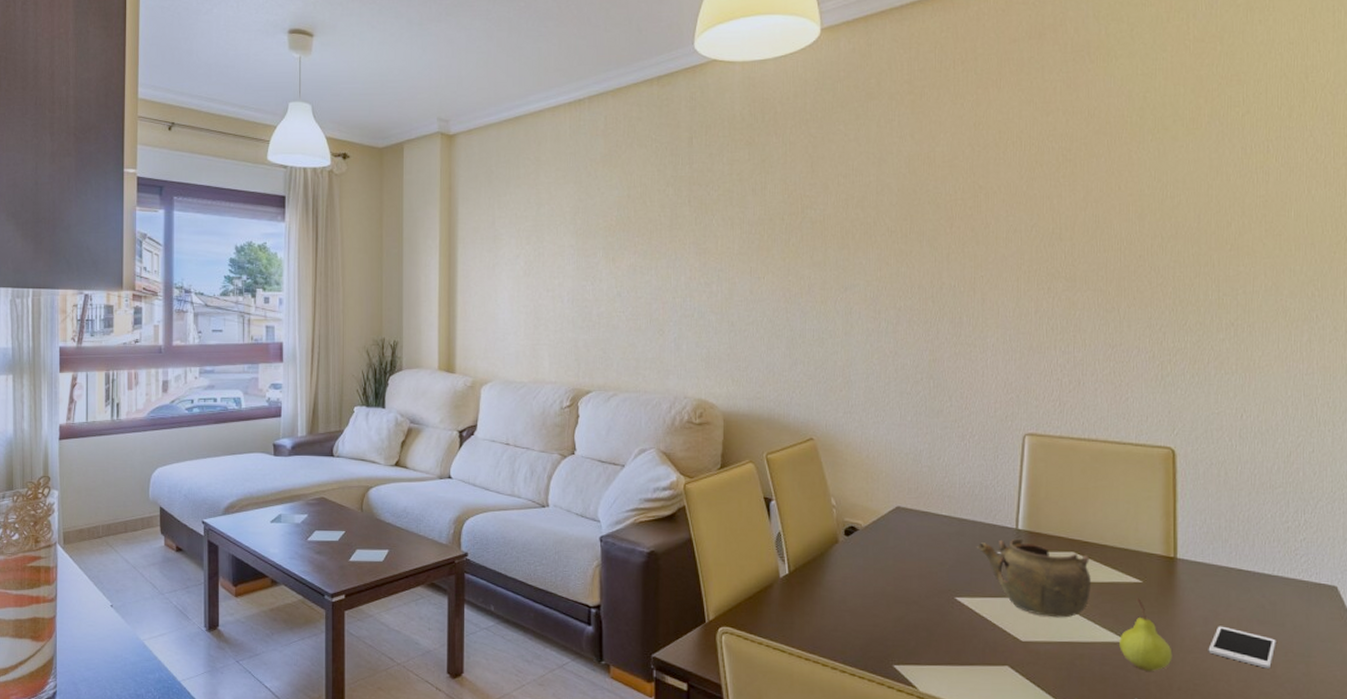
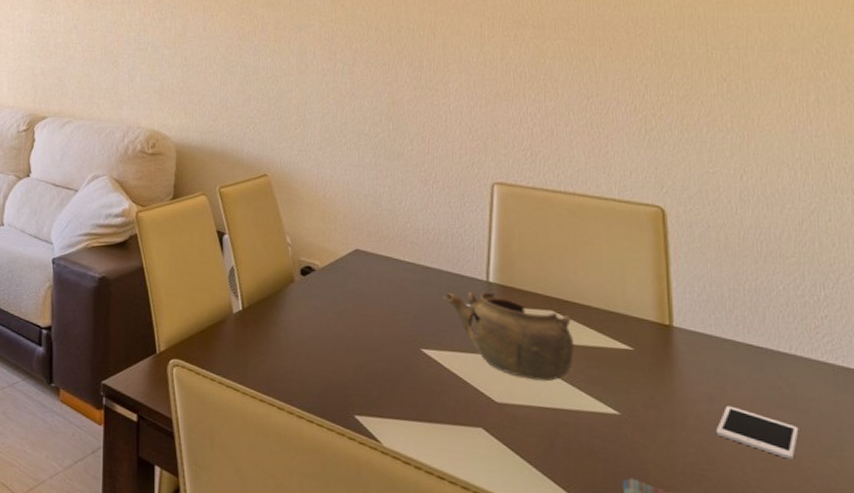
fruit: present [1119,598,1173,671] -> none [609,366,673,450]

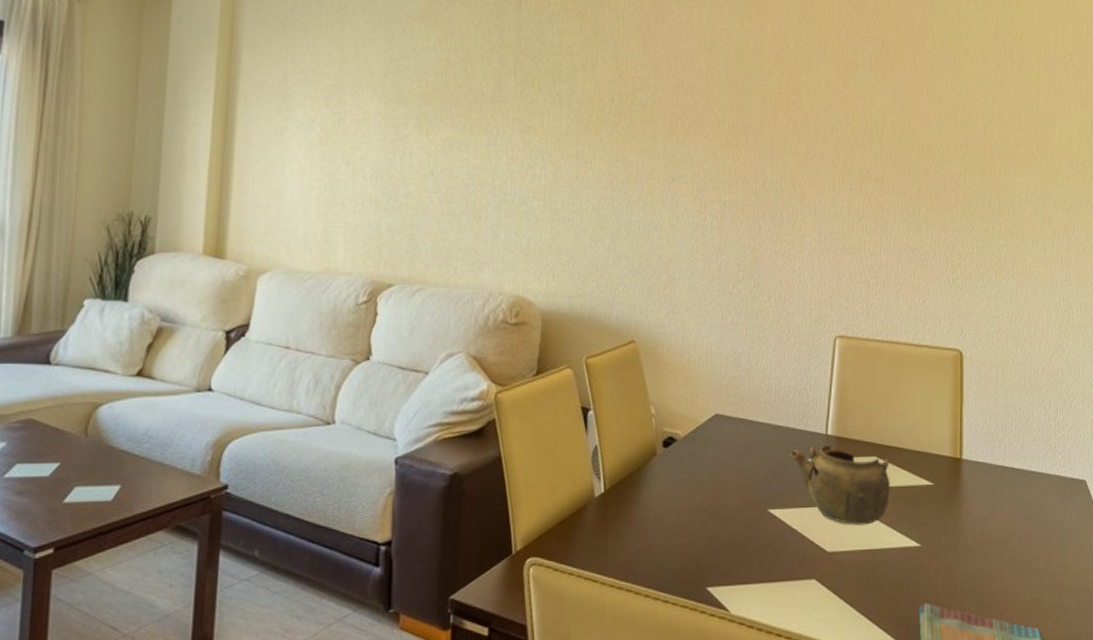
cell phone: present [715,405,799,460] -> none [986,524,1040,564]

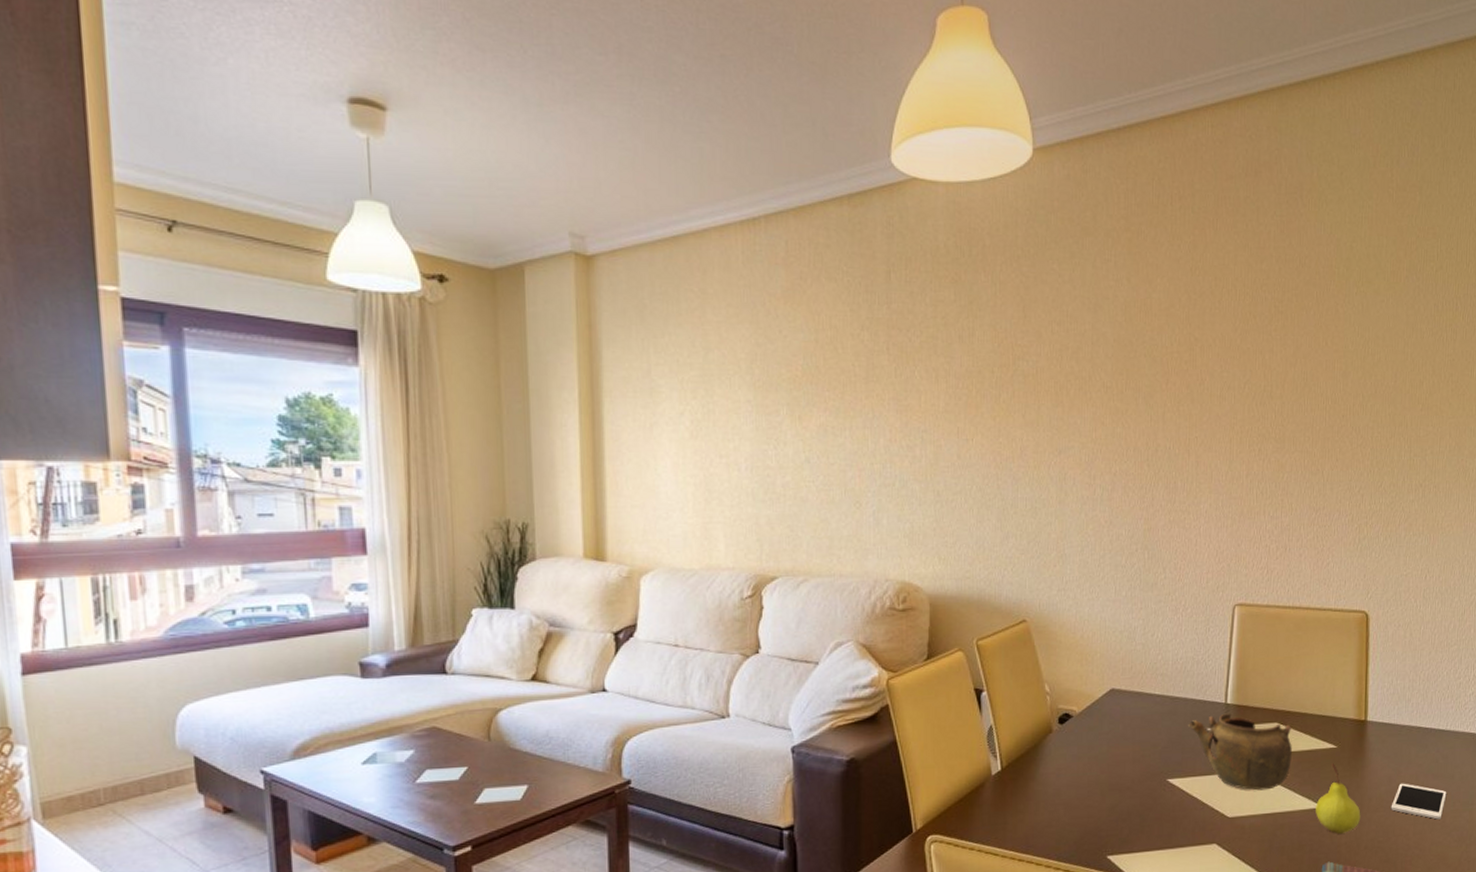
fruit: none [913,501,957,574] -> present [1315,763,1361,834]
cell phone: none [986,524,1040,564] -> present [1391,783,1447,820]

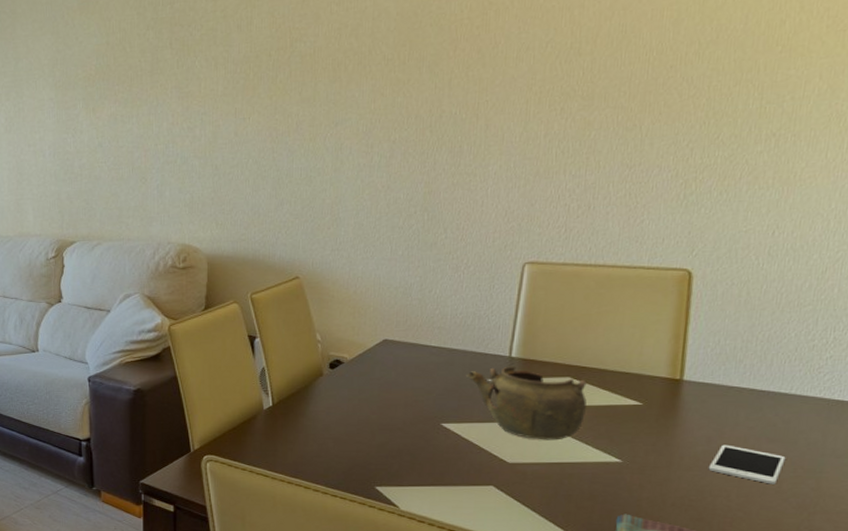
fruit: present [1315,763,1361,834] -> none [612,420,669,488]

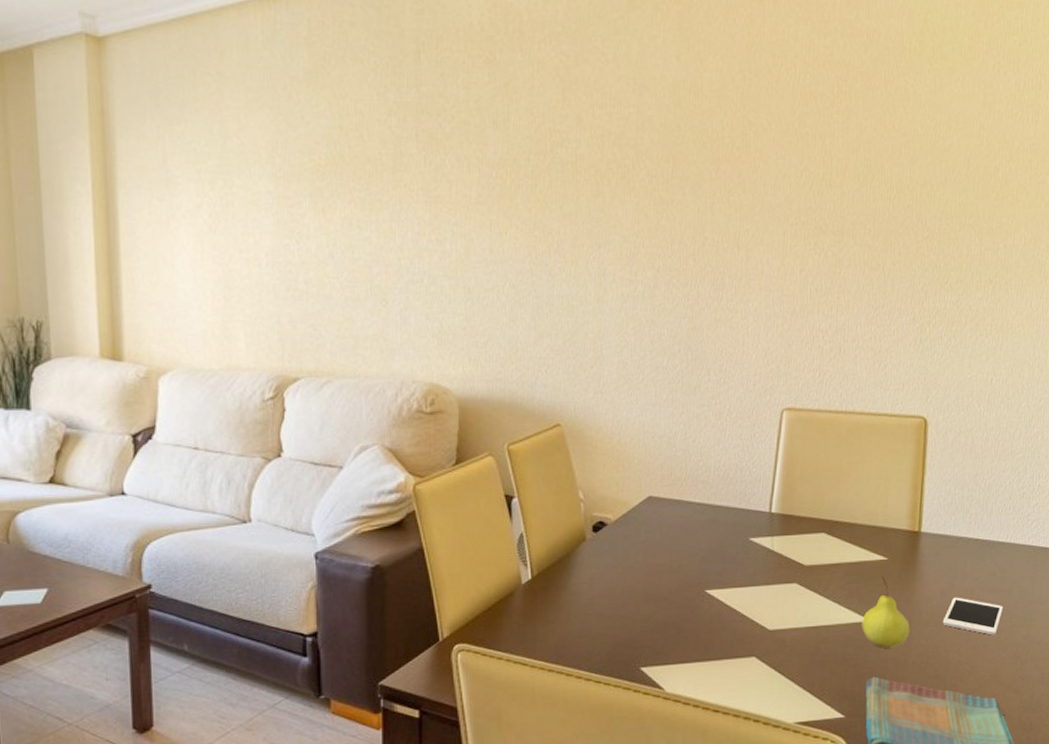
teapot: present [467,366,587,440] -> none [730,522,839,603]
fruit: none [612,420,669,488] -> present [862,576,910,649]

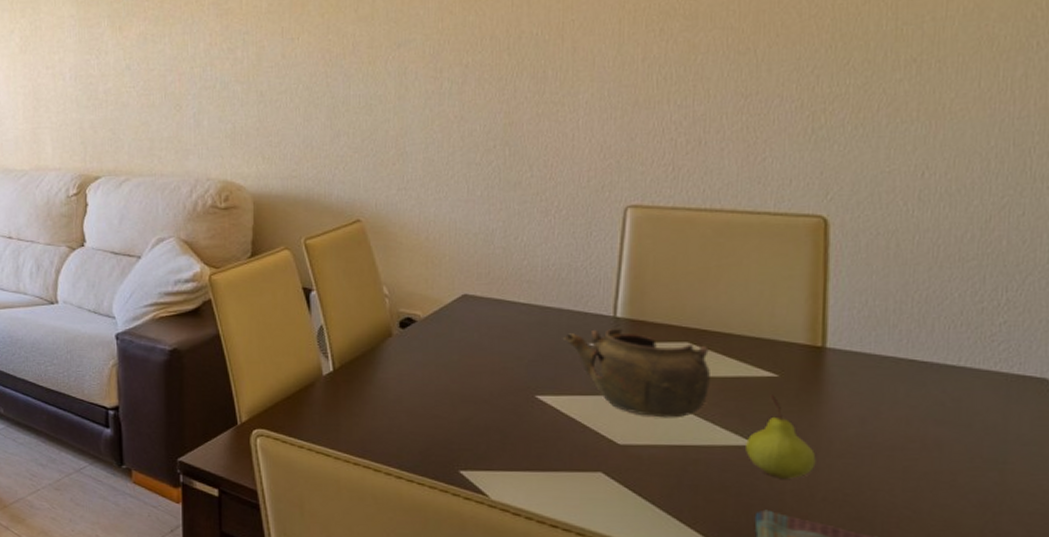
teapot: none [730,522,839,603] -> present [564,328,710,418]
cell phone: present [942,597,1004,635] -> none [864,426,959,477]

